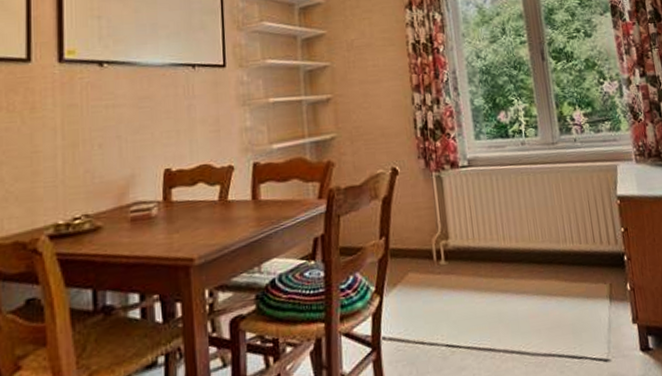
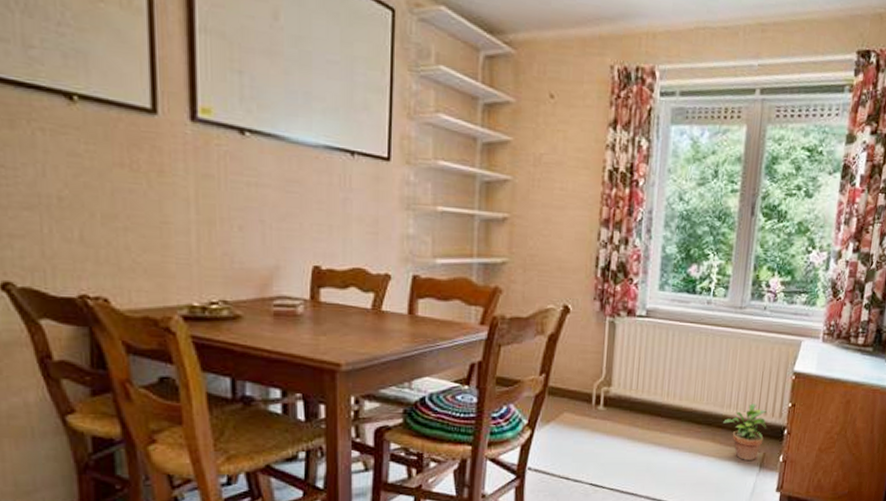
potted plant: none [563,234,607,295] -> present [723,403,767,460]

